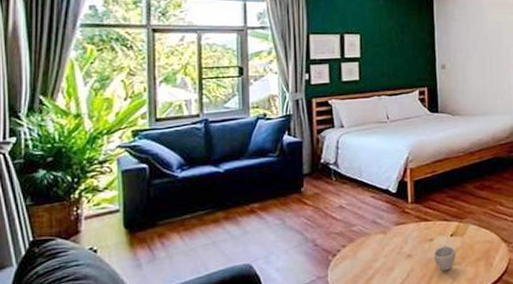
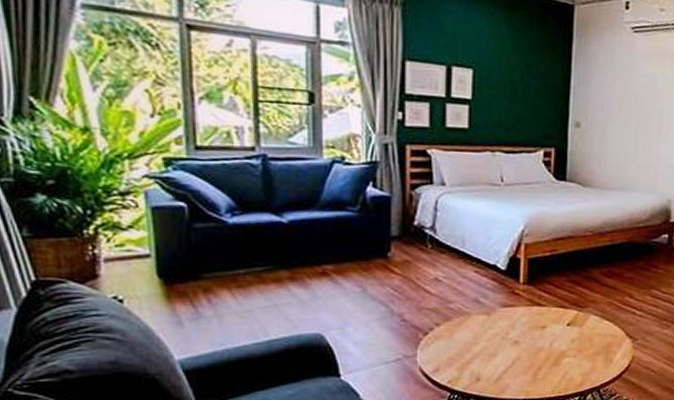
cup: present [433,245,456,271] -> none [545,334,572,363]

